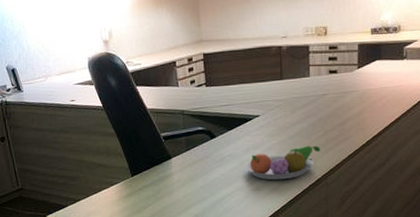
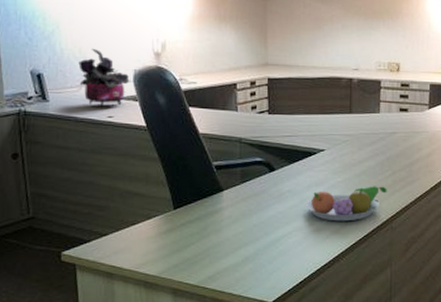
potted plant: none [43,42,85,93] -> present [78,48,130,107]

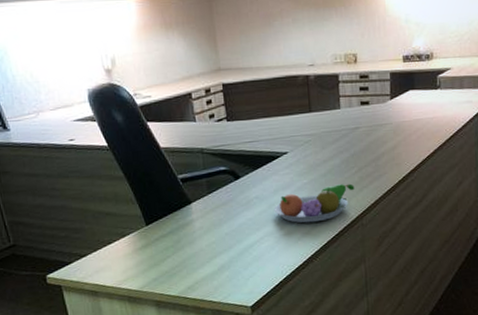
potted plant: present [78,48,130,107] -> none [32,71,85,131]

